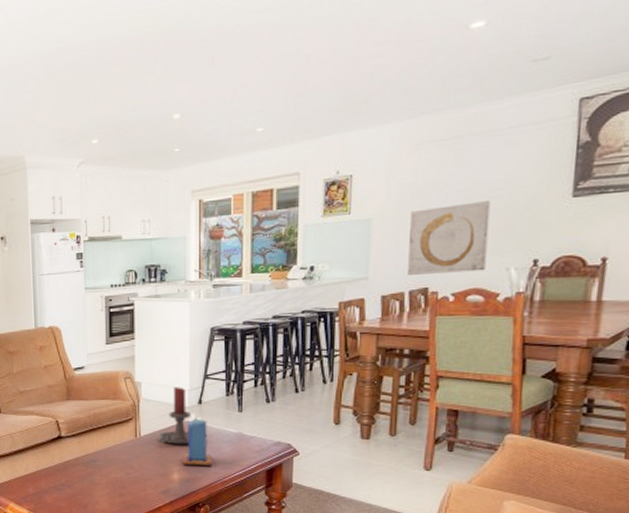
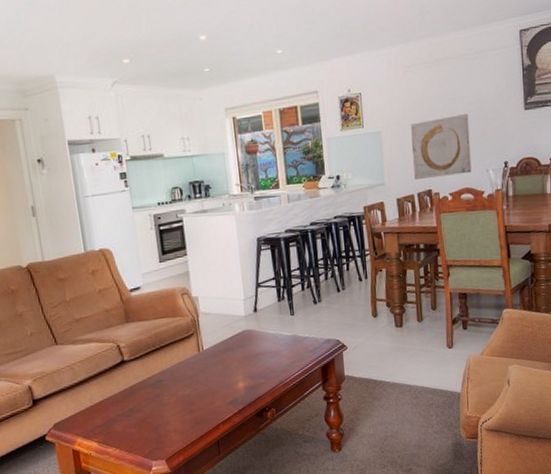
candle holder: present [158,387,191,445] -> none [220,297,250,355]
candle: present [182,413,212,465] -> none [245,321,273,373]

